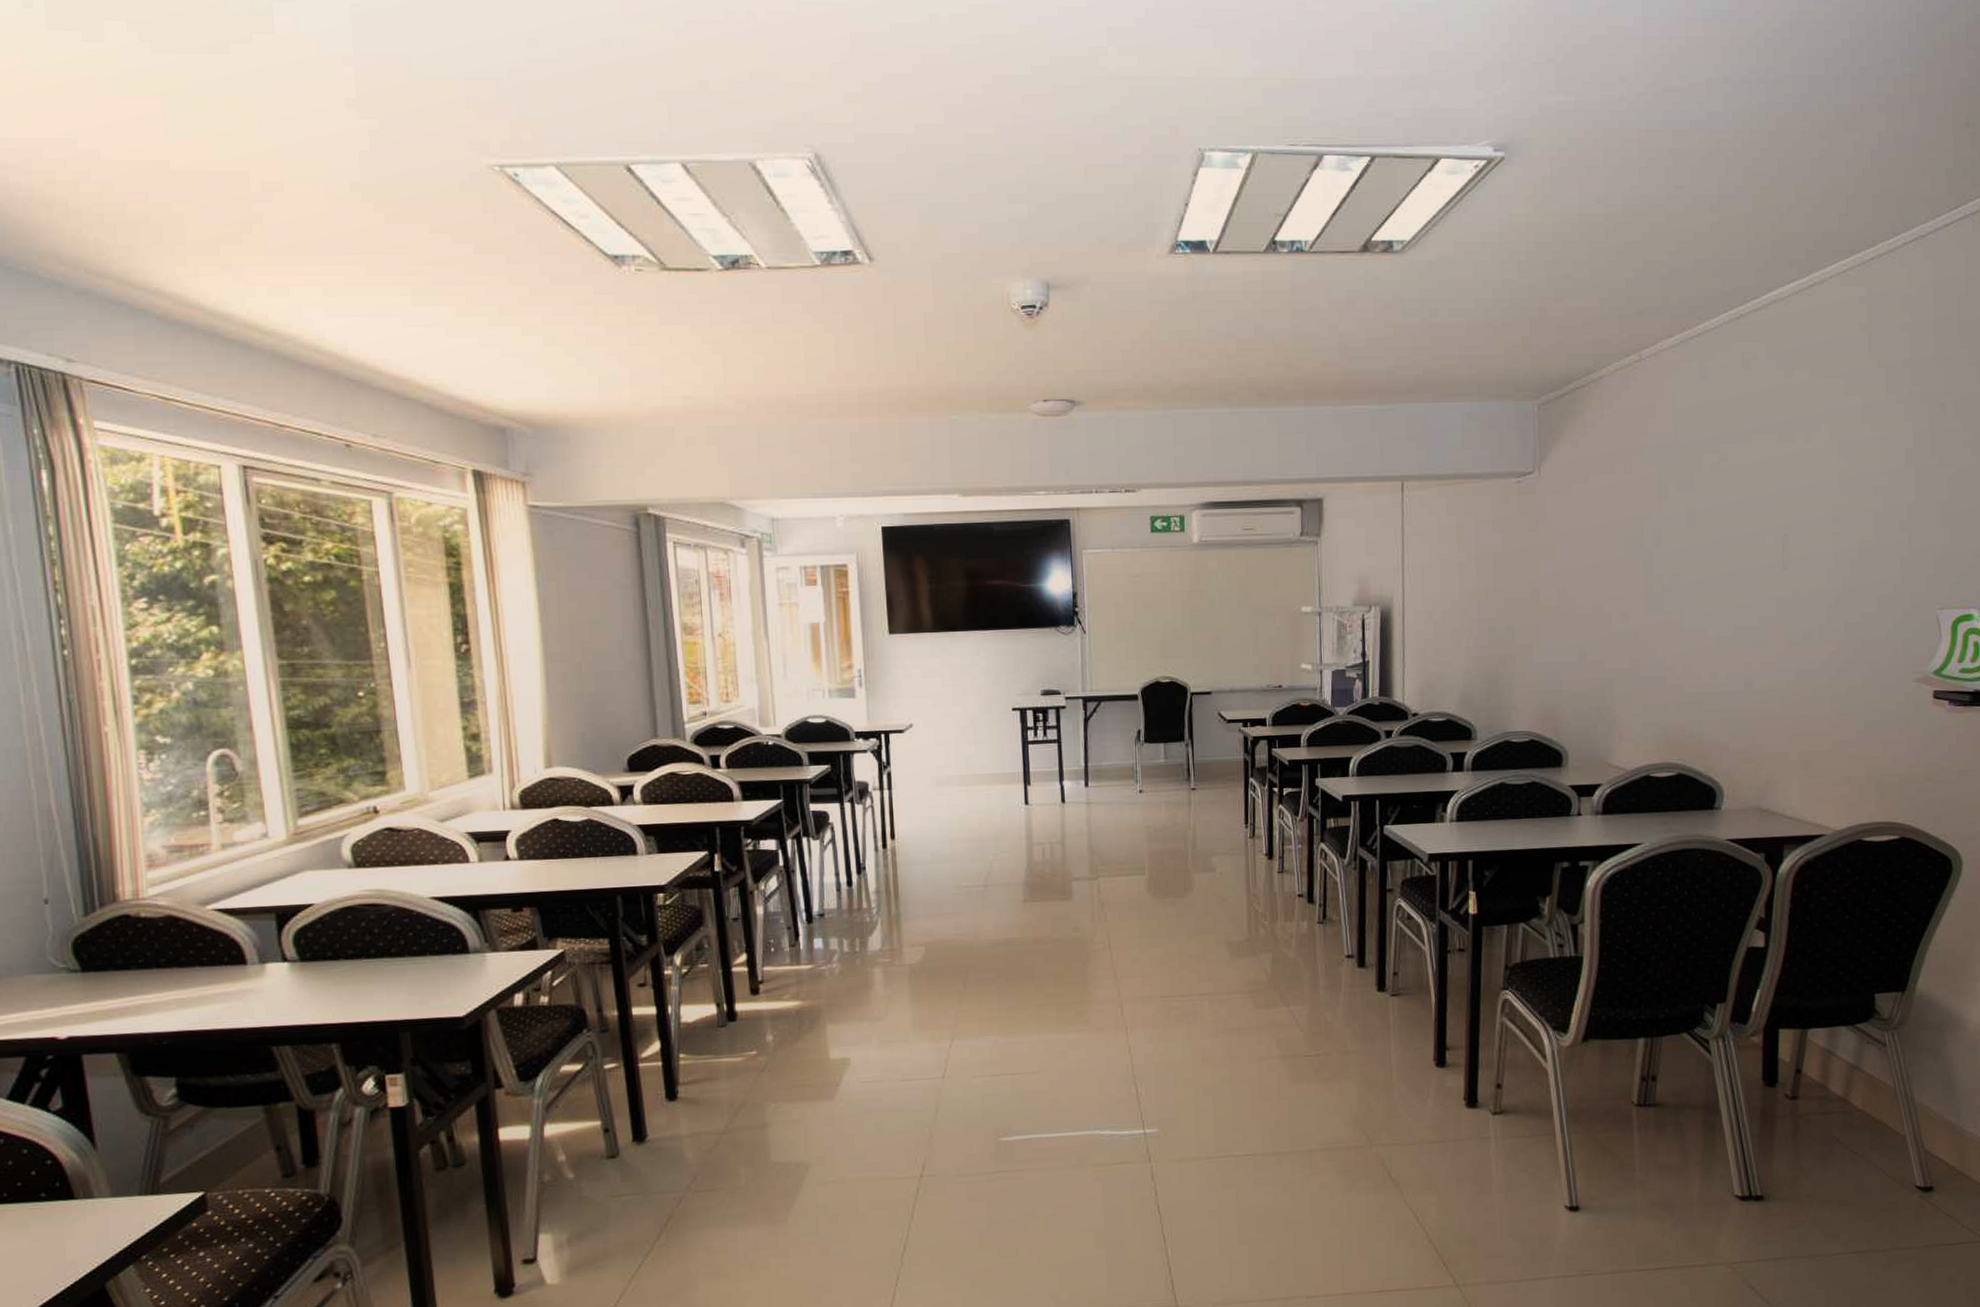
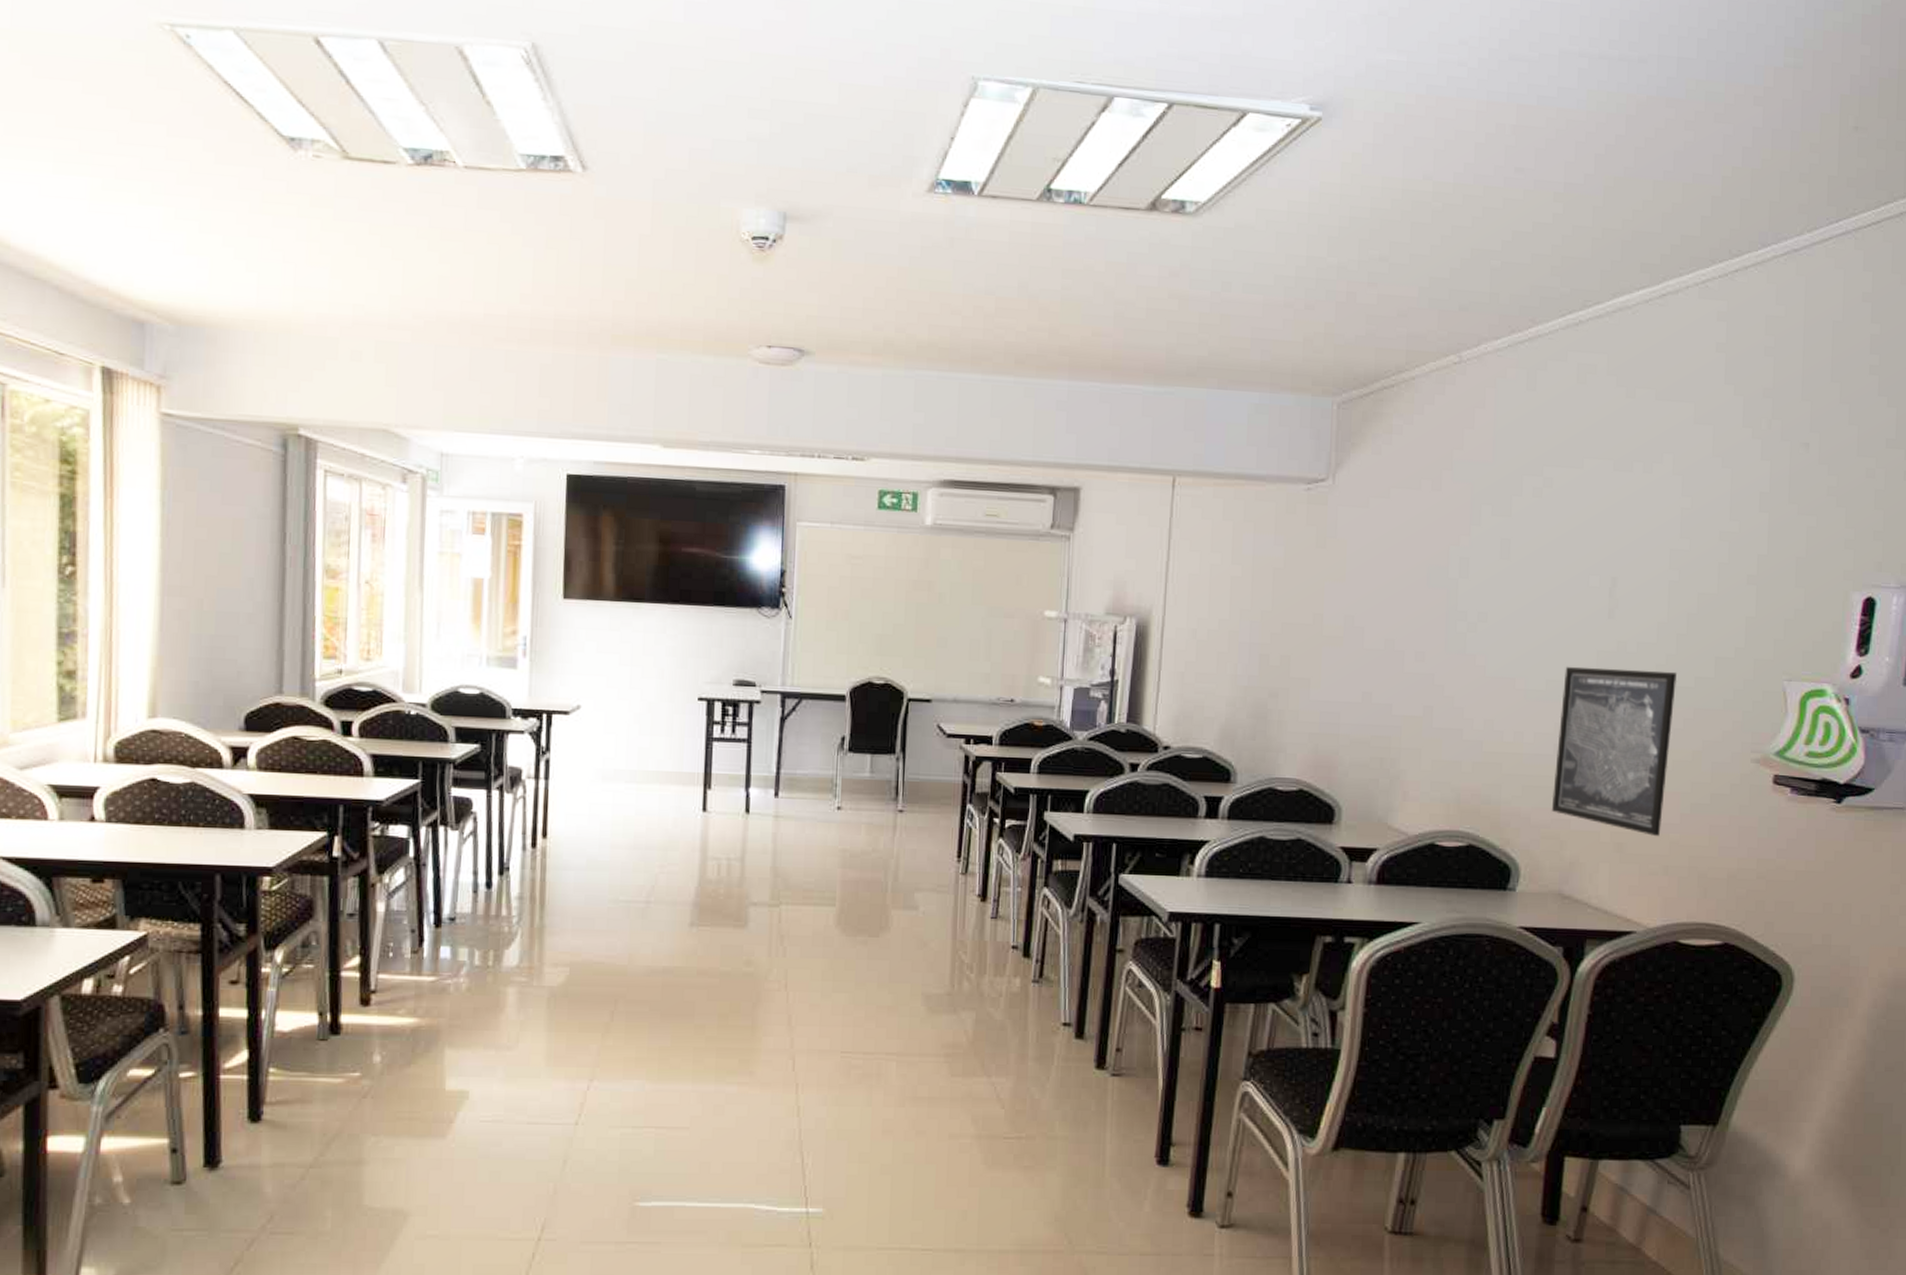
wall art: none [1746,610,1845,752] -> present [1551,666,1676,836]

